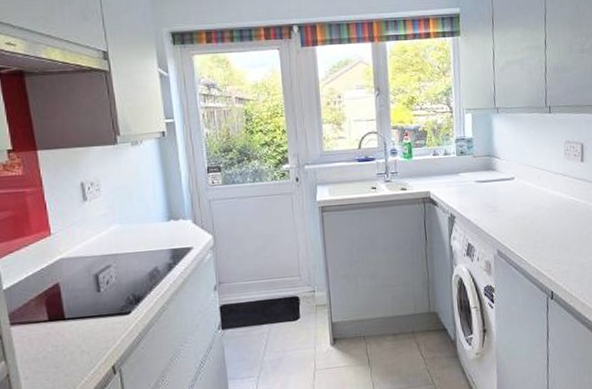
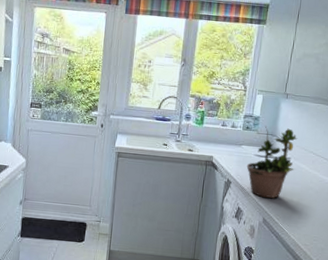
potted plant: none [468,145,520,227] -> present [246,126,298,198]

